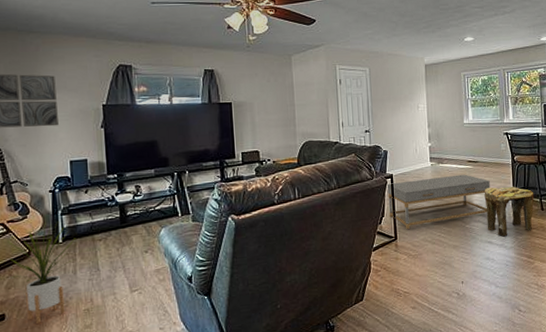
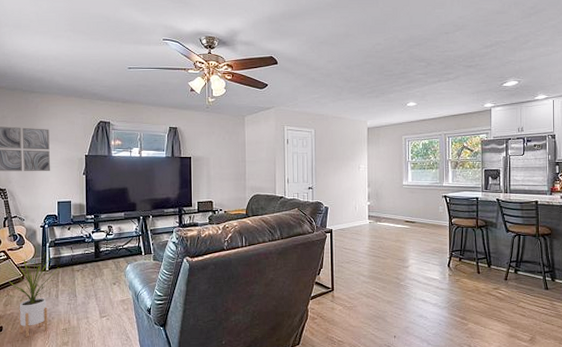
coffee table: present [387,174,490,230] -> none [327,233,426,283]
stool: present [484,186,534,237] -> none [420,248,471,296]

